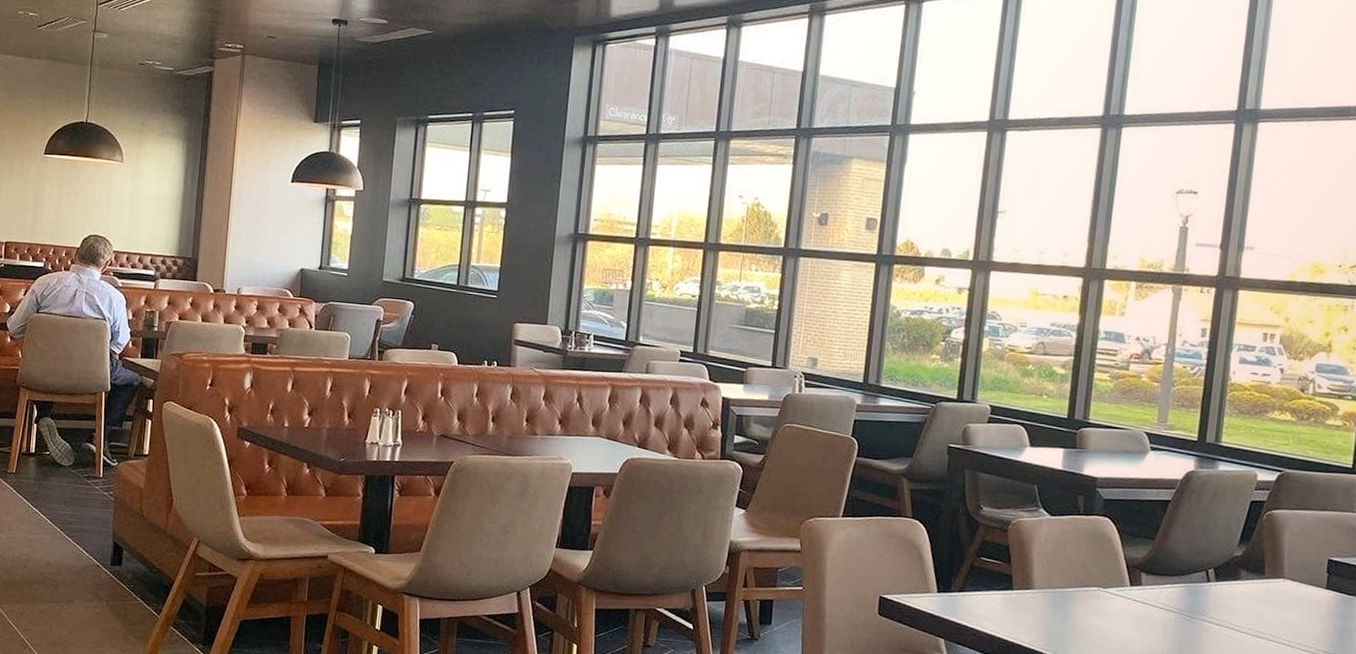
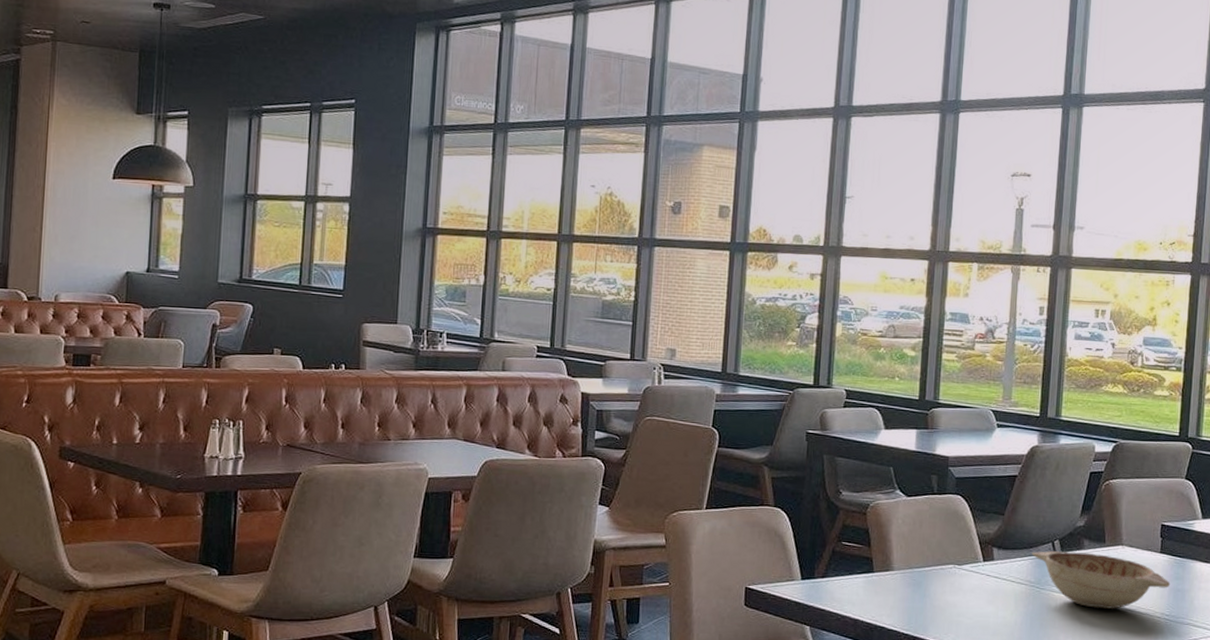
decorative bowl: none [1182,579,1336,644] -> present [1031,551,1171,609]

